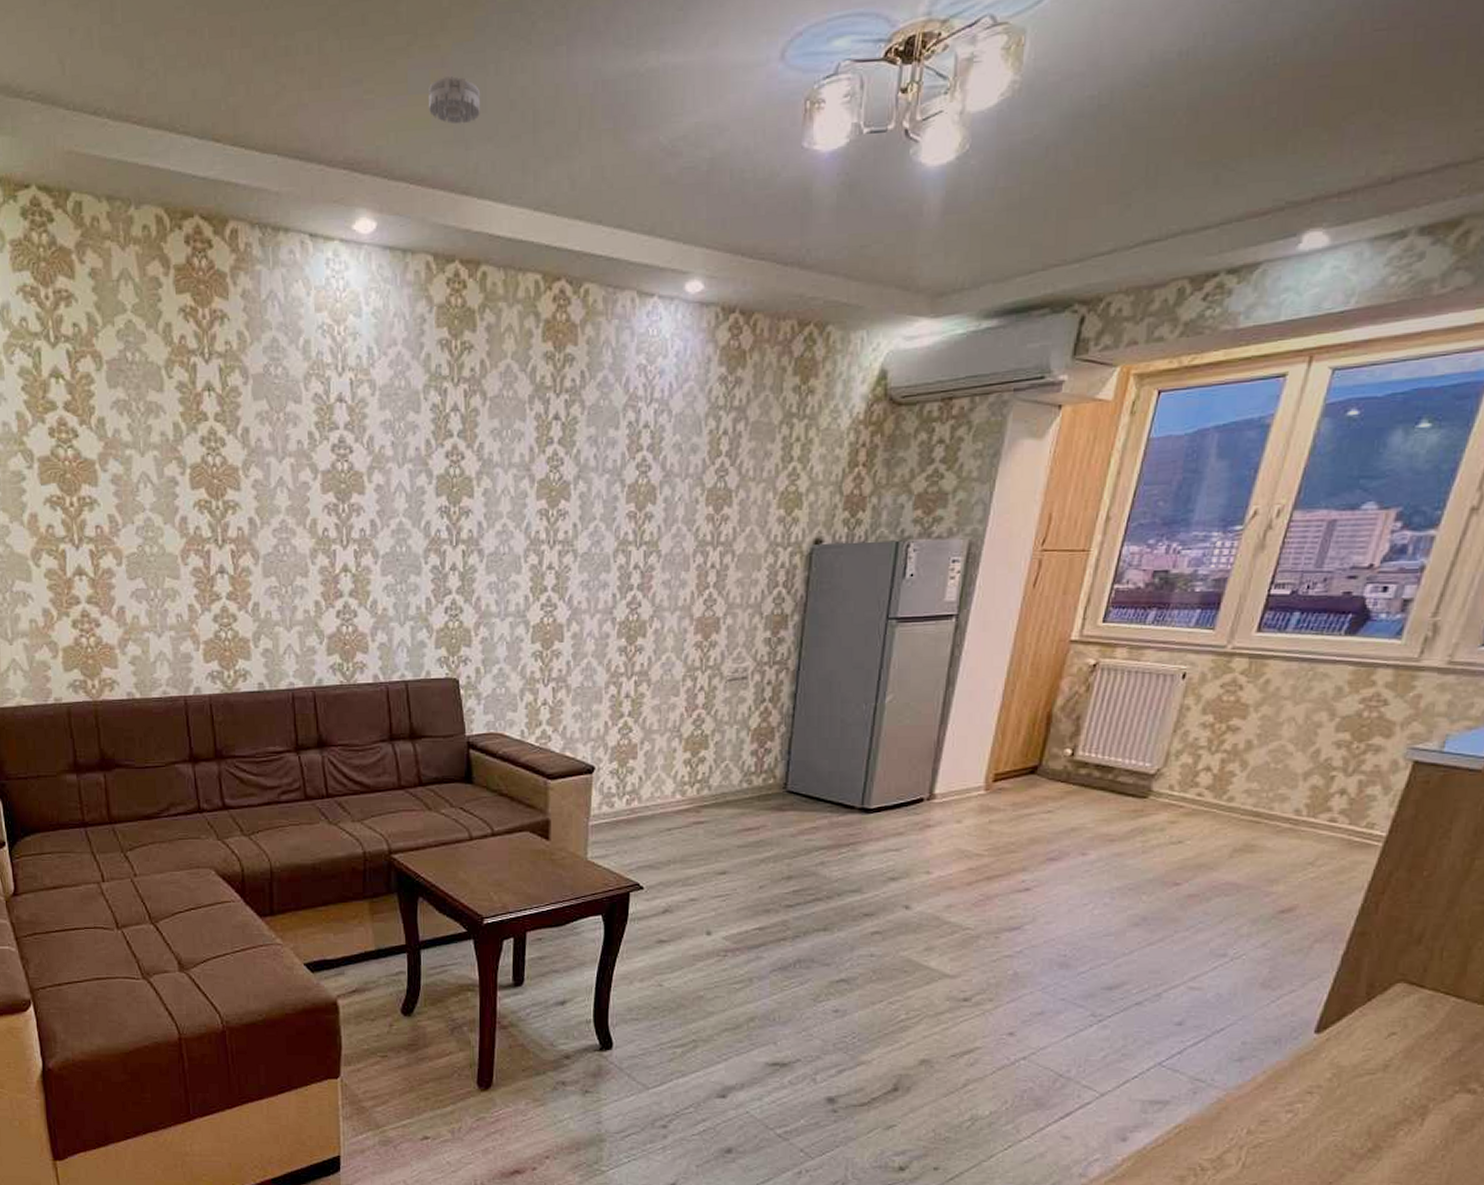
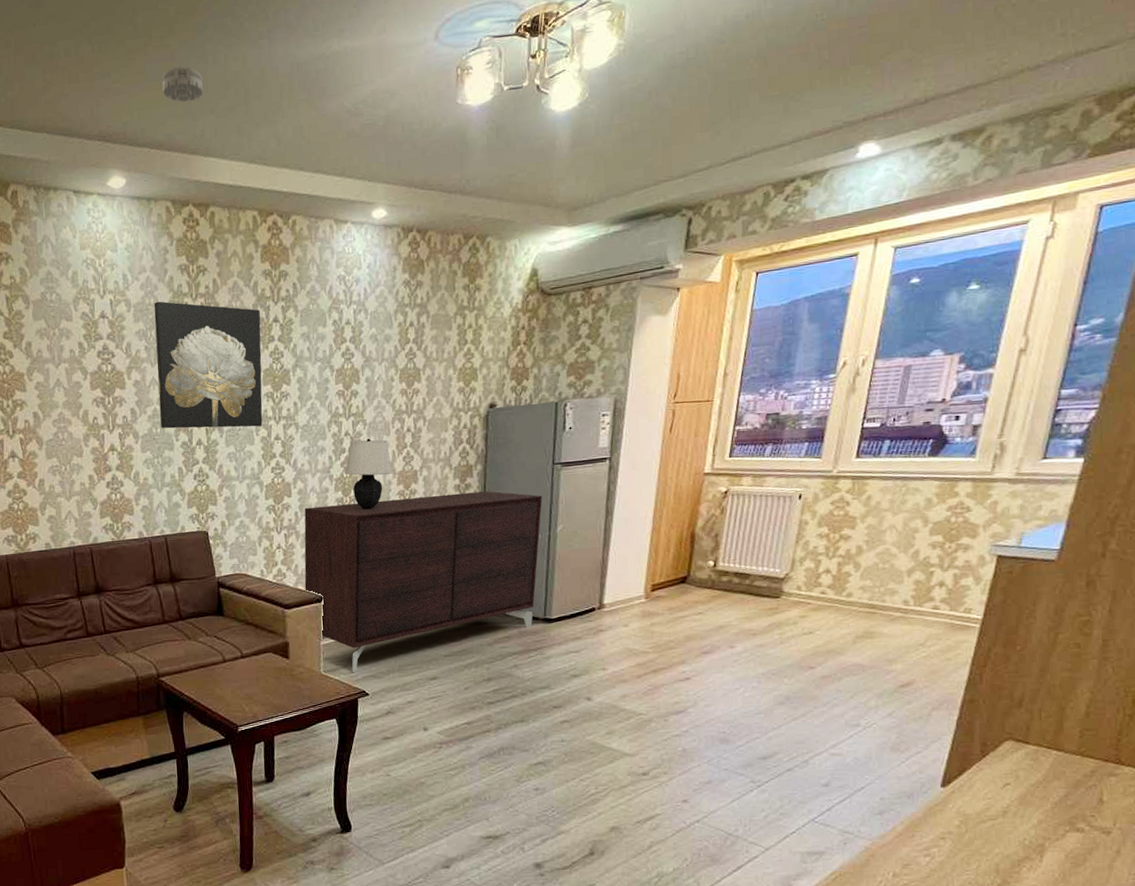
wall art: none [405,384,537,552] -> present [154,301,263,429]
sideboard: none [573,648,870,861] -> present [304,491,542,673]
table lamp: none [630,574,689,663] -> present [344,438,392,510]

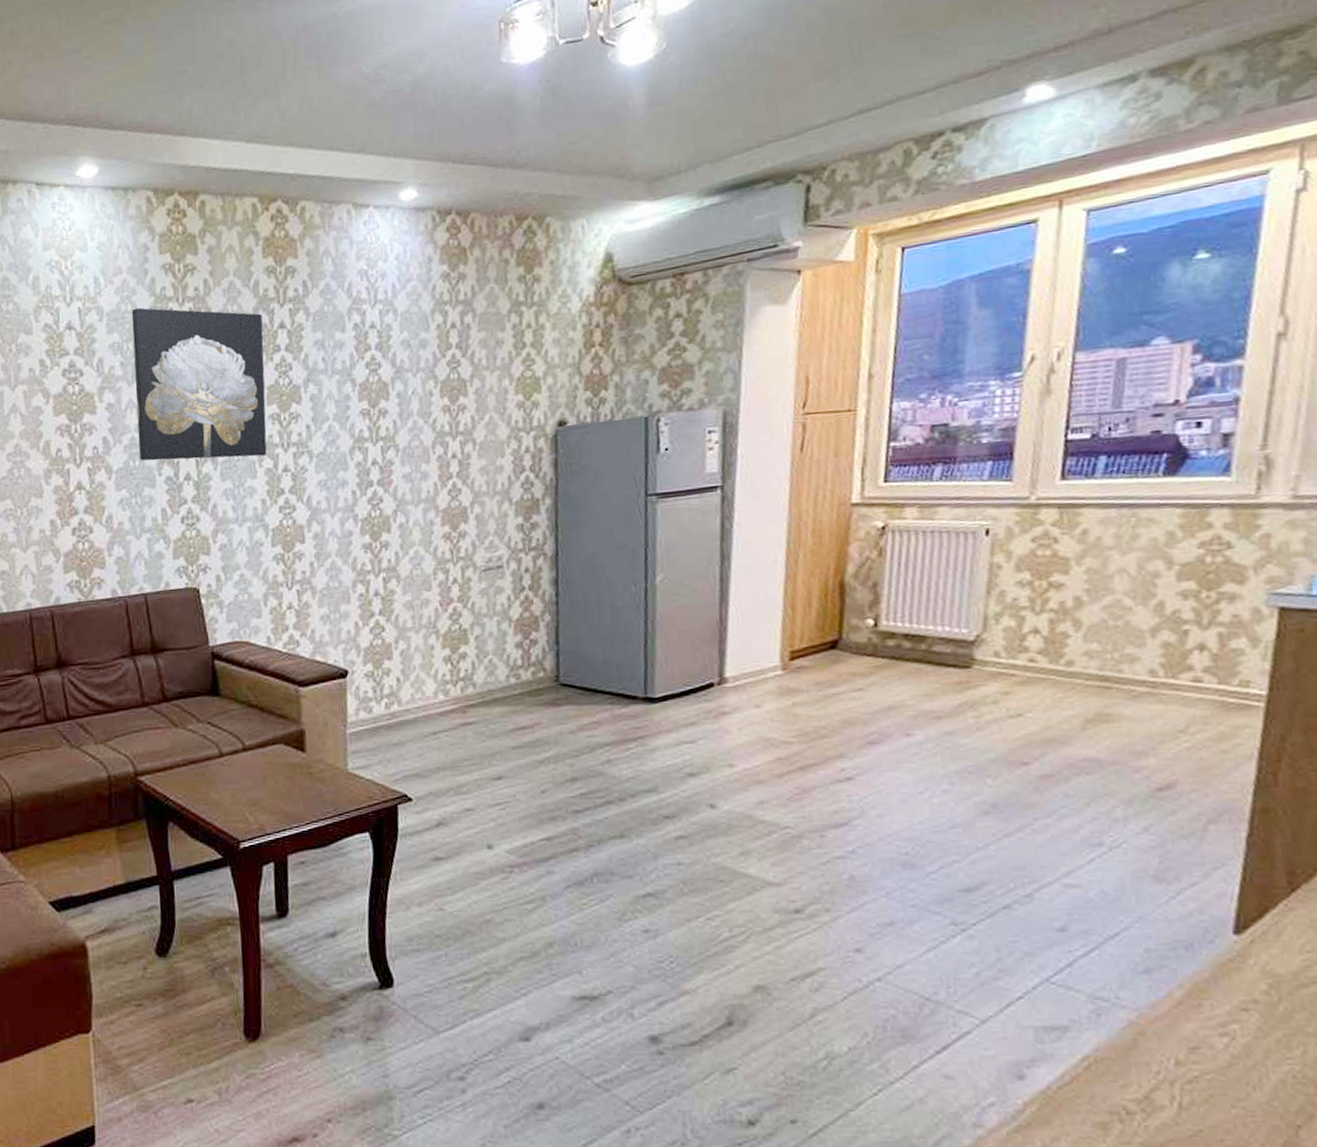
smoke detector: present [162,67,203,102] -> none [142,37,191,77]
sideboard: present [304,491,542,673] -> none [321,531,634,771]
table lamp: present [344,438,392,510] -> none [372,467,435,558]

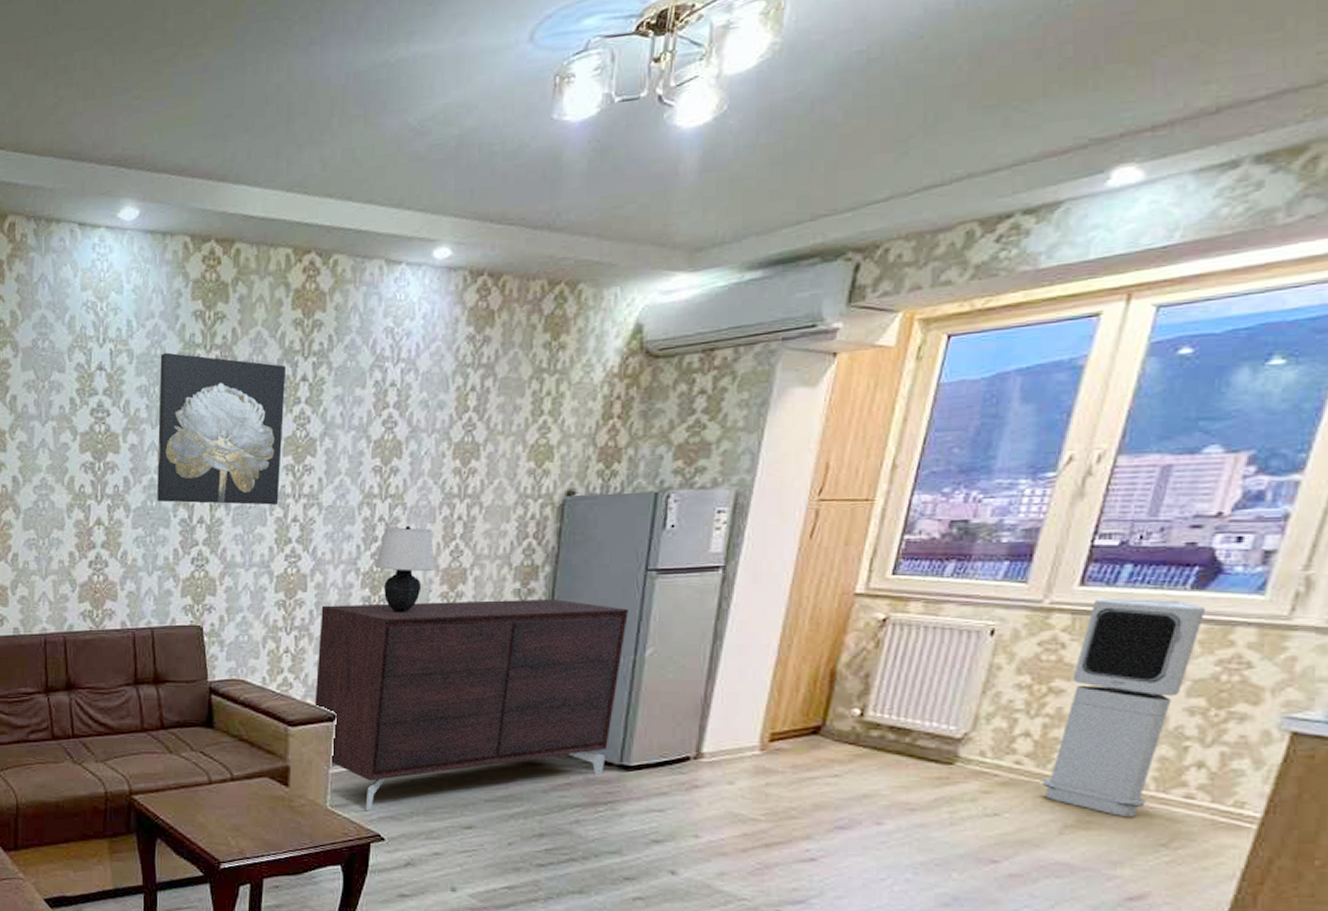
sideboard: none [321,531,634,771] -> present [315,599,628,811]
table lamp: none [372,467,435,558] -> present [375,526,435,613]
air purifier: none [1058,487,1181,706] -> present [1043,598,1206,817]

